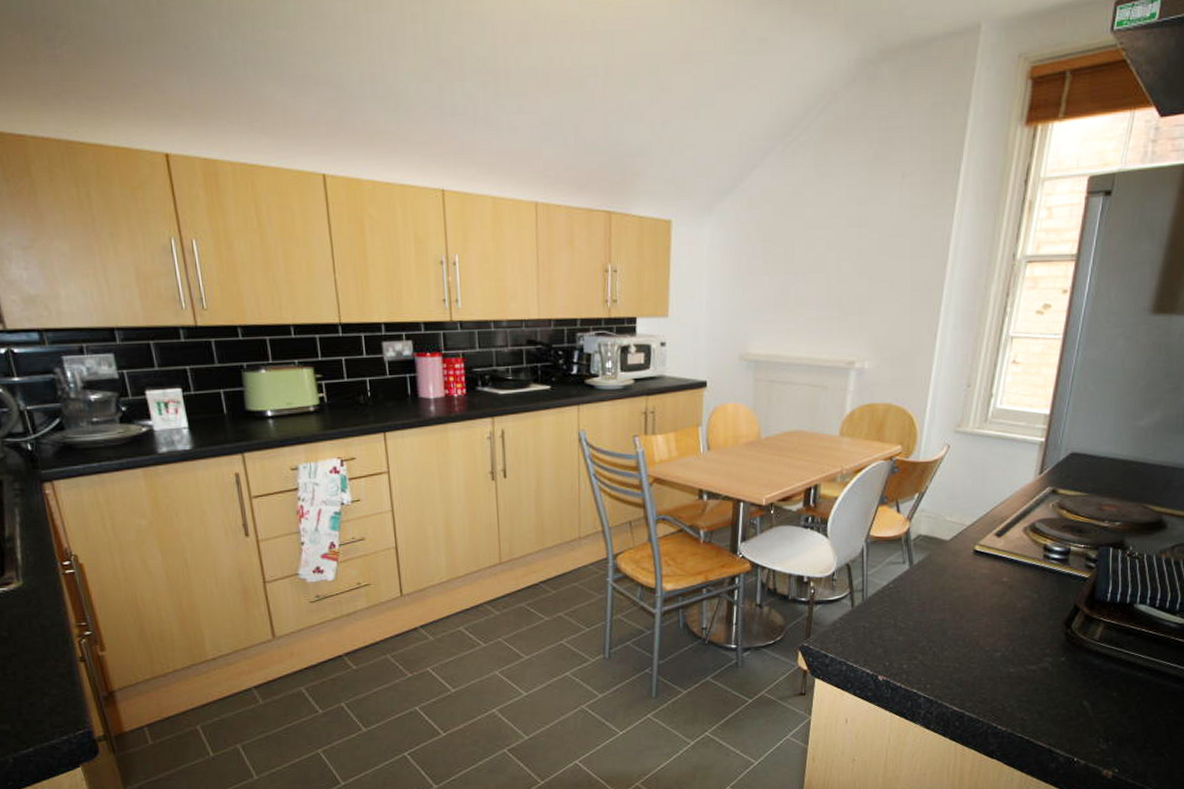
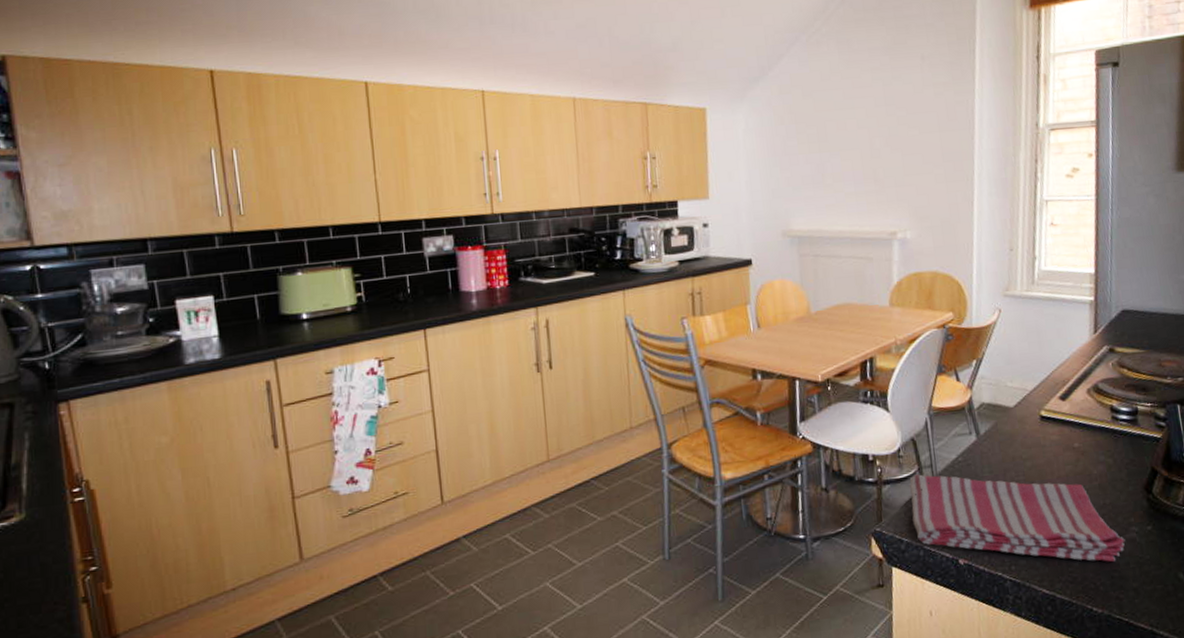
dish towel: none [839,597,1038,688] -> present [909,474,1126,563]

